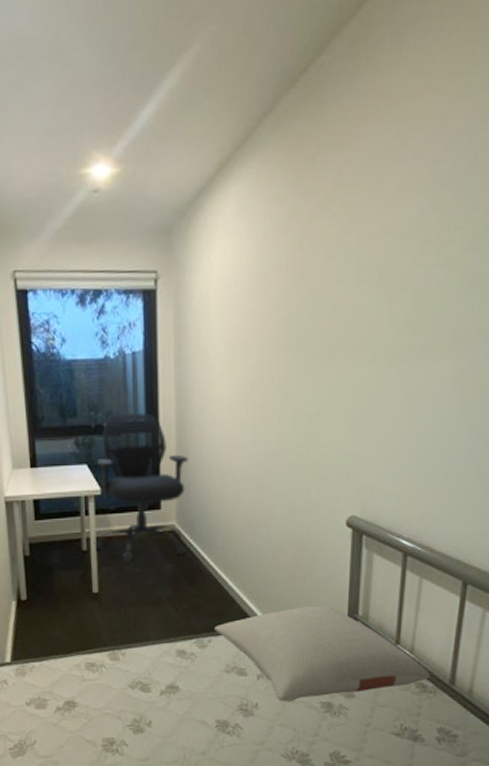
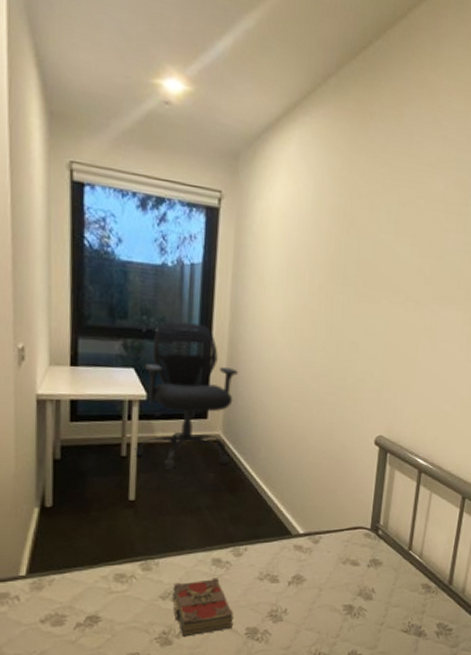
book: none [141,669,202,726] -> present [172,578,233,637]
pillow: present [214,605,430,702] -> none [251,515,434,607]

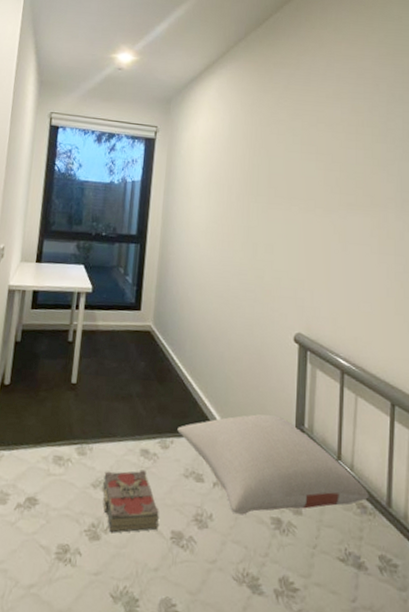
chair: present [134,321,238,468] -> none [79,226,168,355]
pillow: none [251,515,434,607] -> present [177,414,369,516]

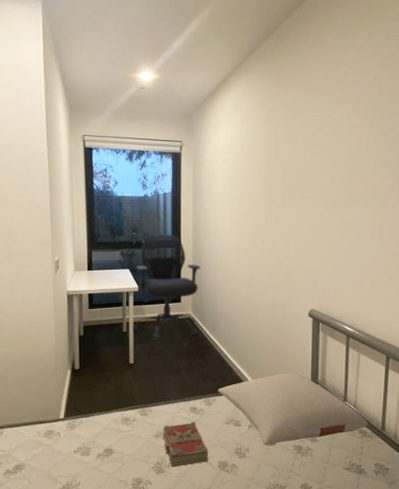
chair: none [79,226,168,355] -> present [131,234,201,340]

